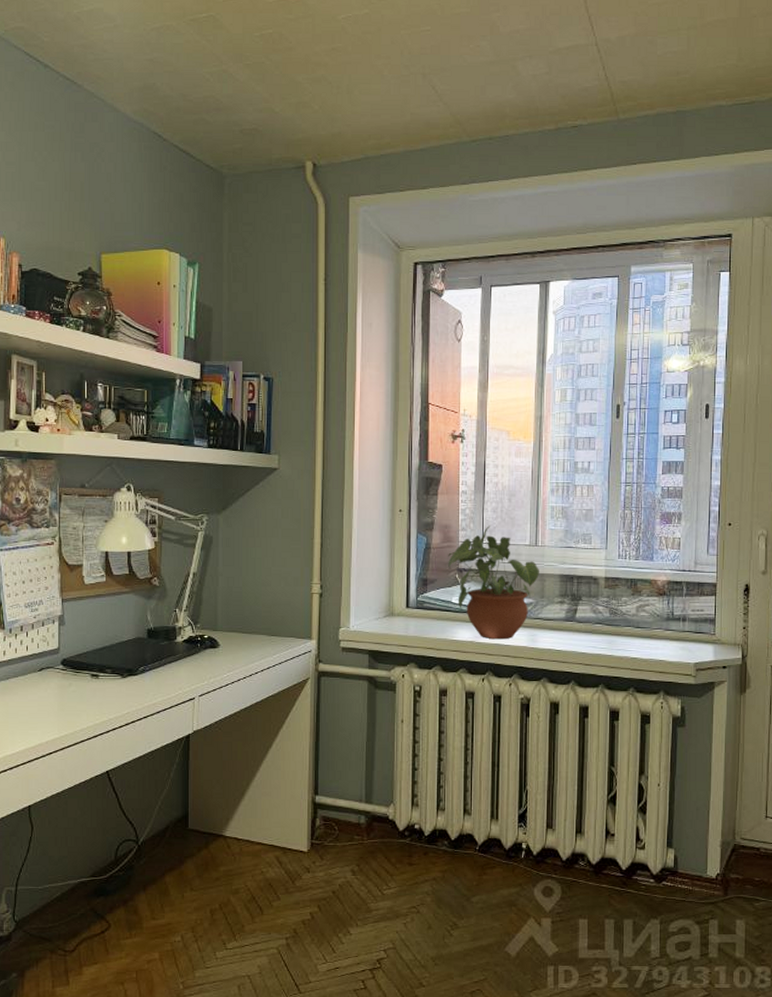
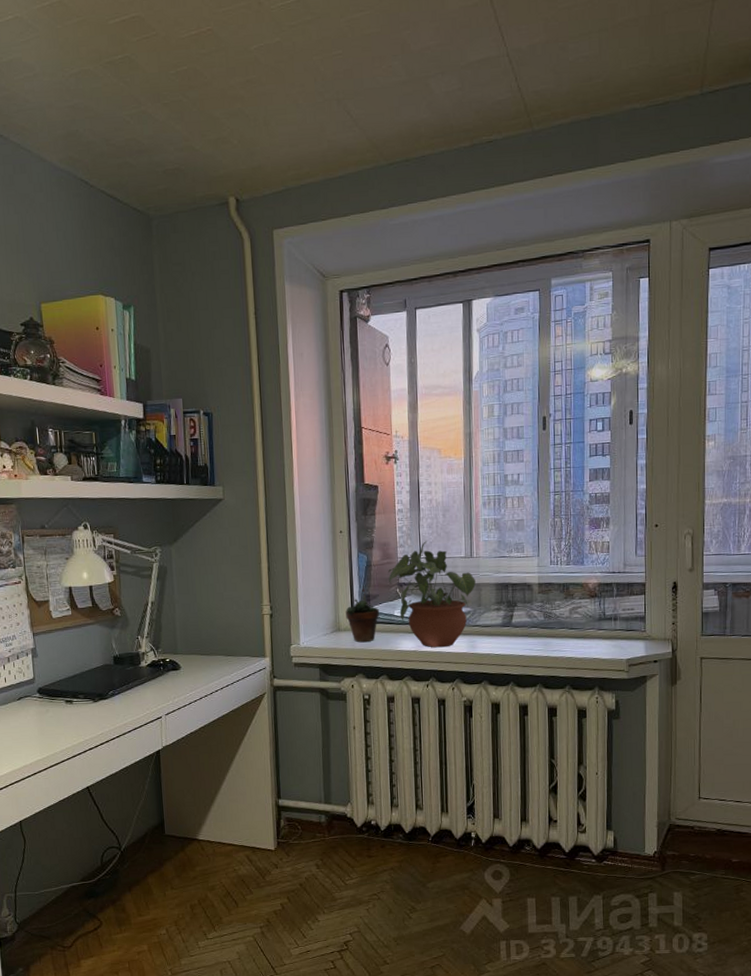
succulent plant: none [400,569,437,630] -> present [346,586,380,643]

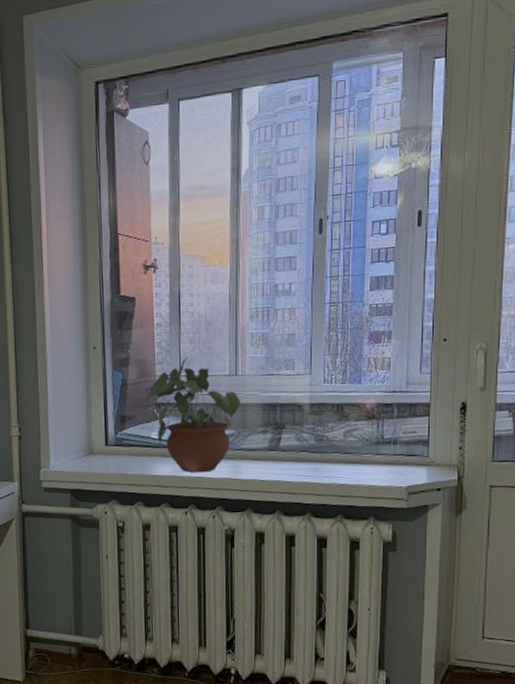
succulent plant: present [346,586,380,643] -> none [99,406,136,467]

